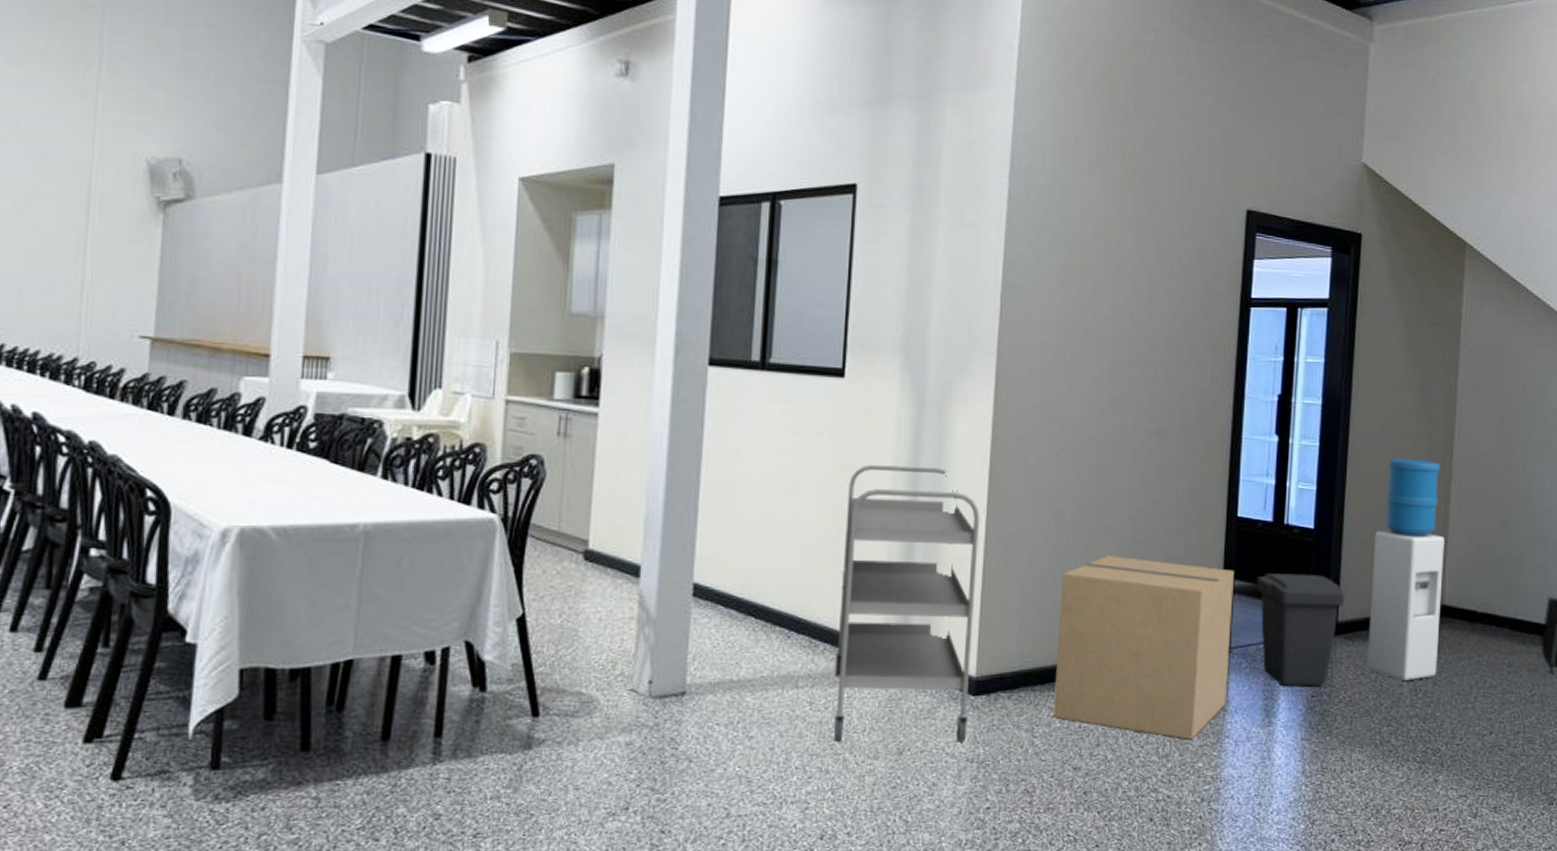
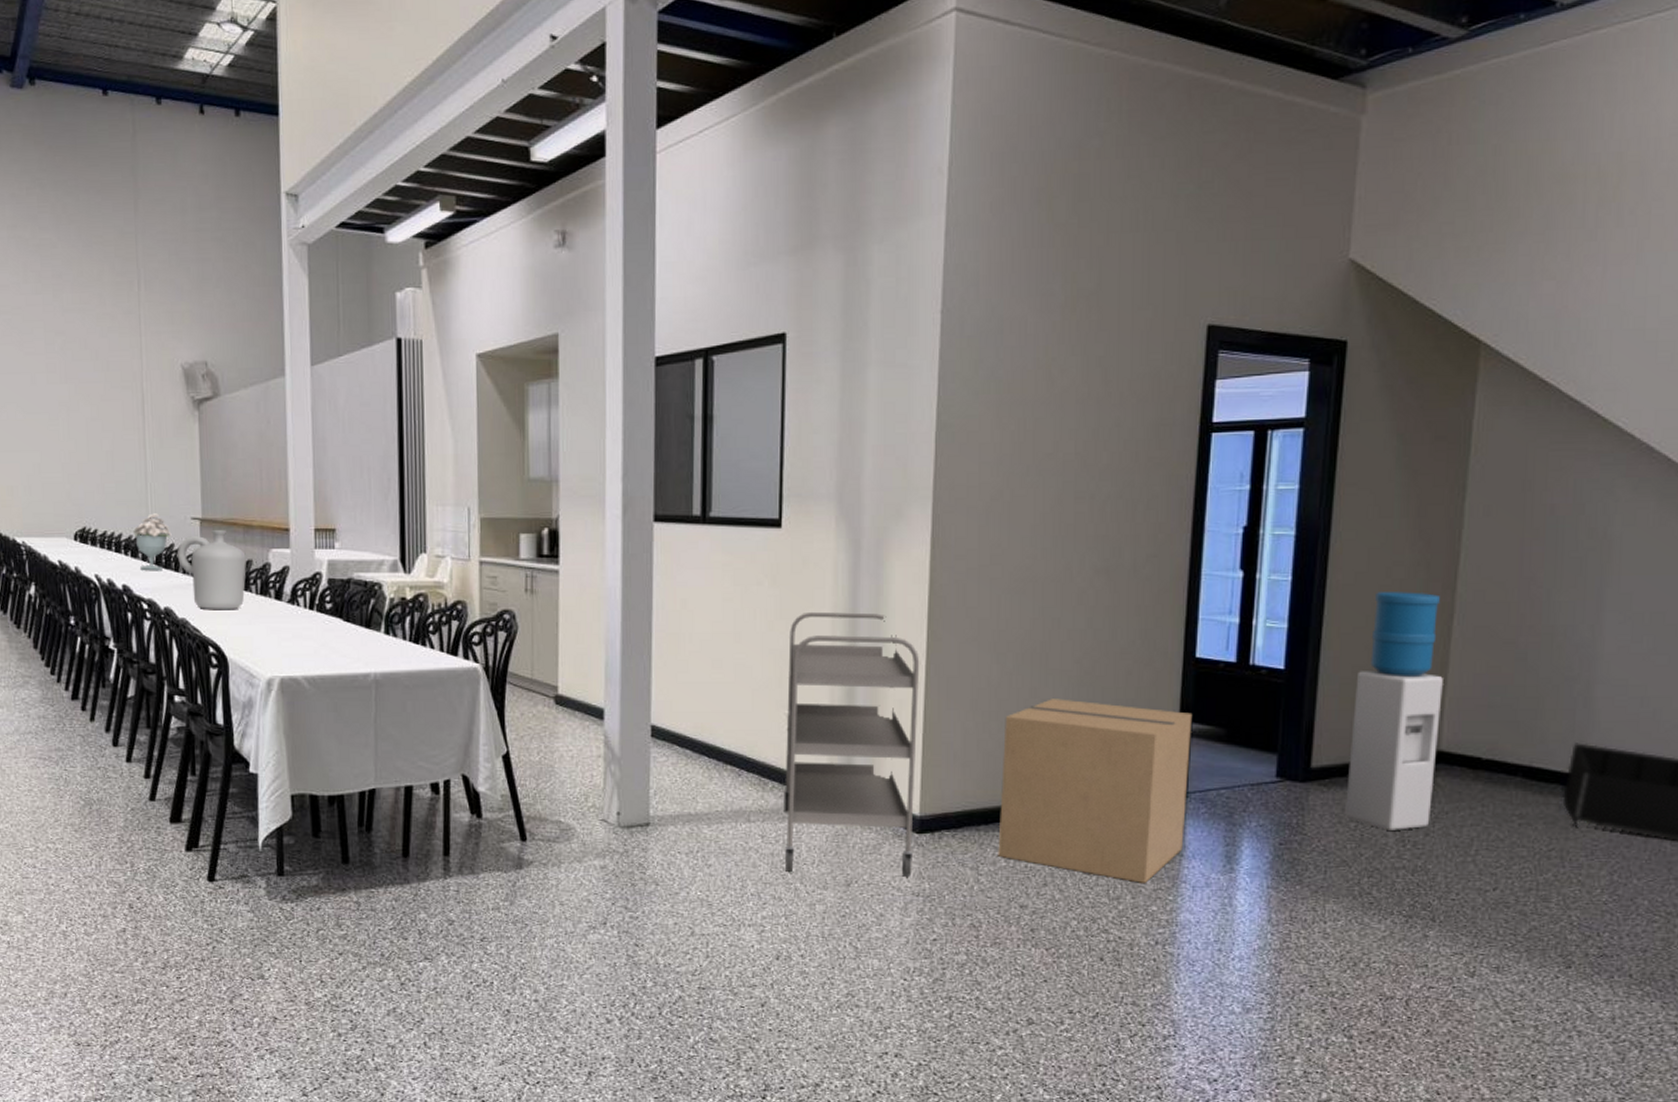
bouquet: none [56,328,110,398] -> present [133,513,172,571]
water jug: none [114,350,209,447] -> present [177,529,246,610]
trash can: present [1256,572,1345,687] -> none [1217,715,1320,834]

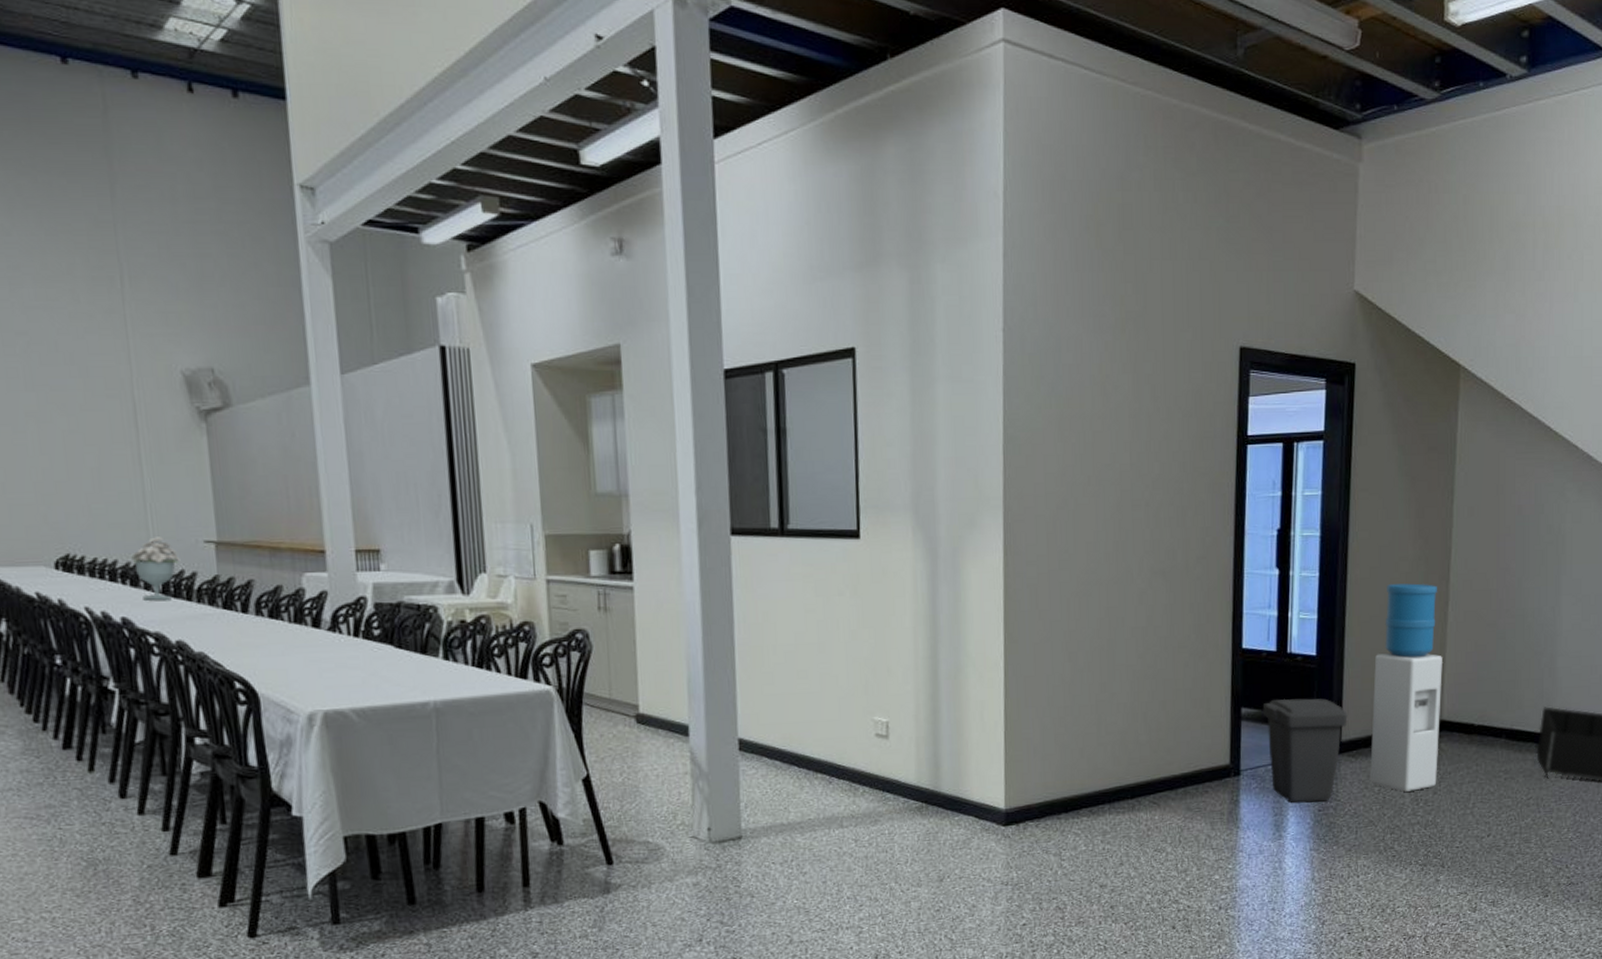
water jug: present [177,529,246,610] -> none [188,553,276,642]
utility cart: present [783,611,920,877] -> none [873,619,1000,873]
cardboard box: present [998,699,1193,883] -> none [1078,691,1242,856]
trash can: none [1217,715,1320,834] -> present [1262,698,1348,803]

